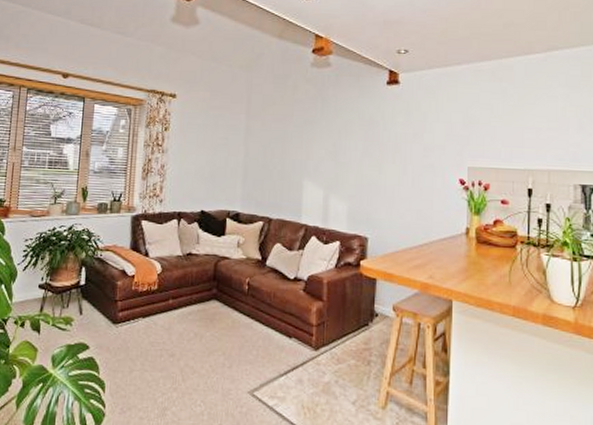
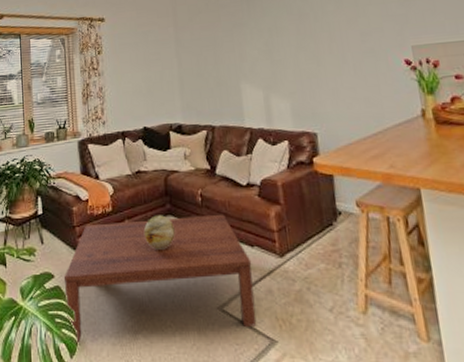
coffee table: none [97,301,287,415] -> present [63,214,257,344]
decorative sphere: none [186,298,218,332] -> present [143,215,175,250]

